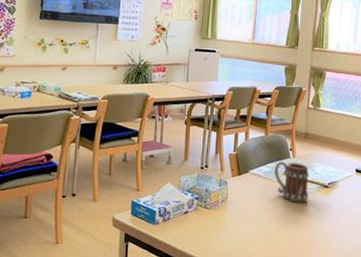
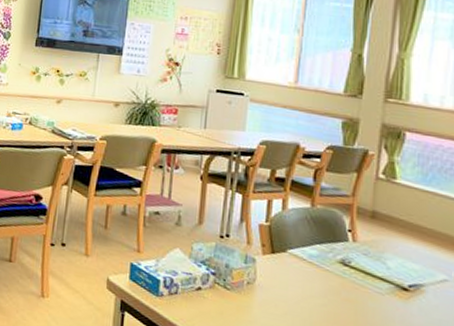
mug: present [274,161,310,203] -> none [323,244,379,306]

